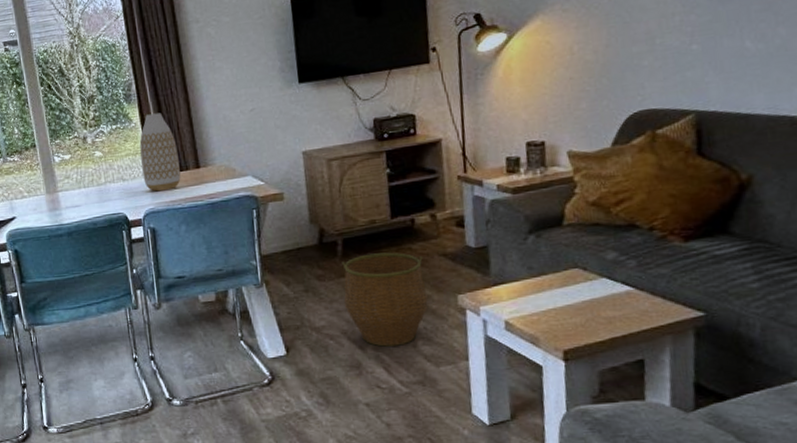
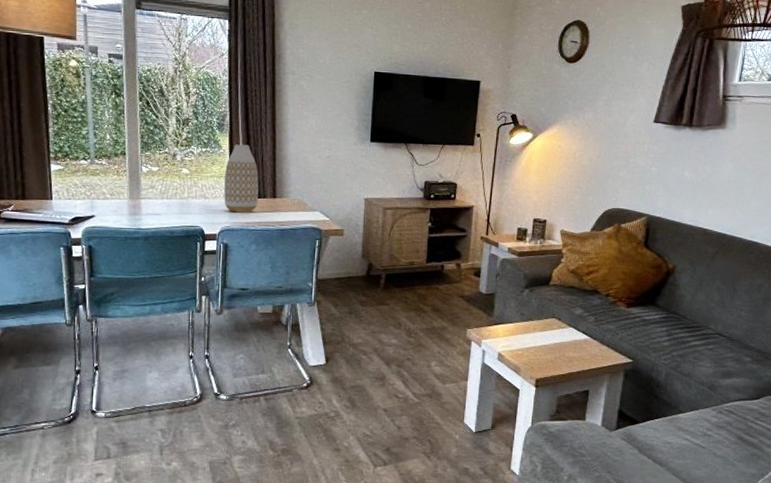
basket: present [342,252,428,347] -> none [379,289,446,365]

